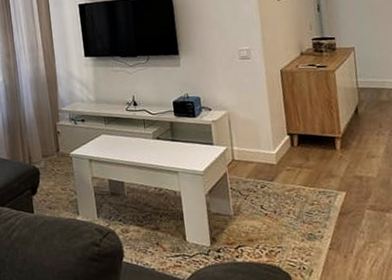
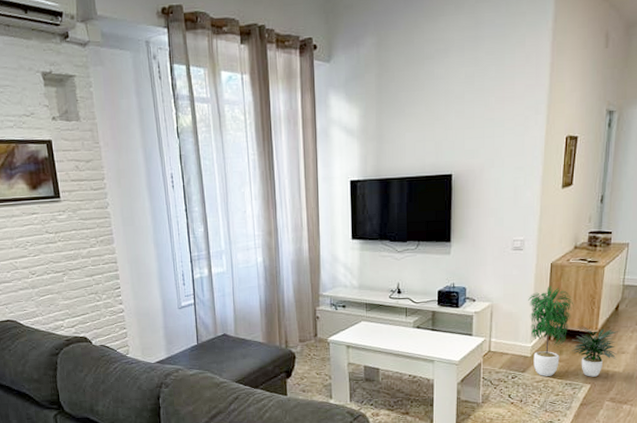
potted plant: none [263,92,368,185] -> present [527,286,618,377]

